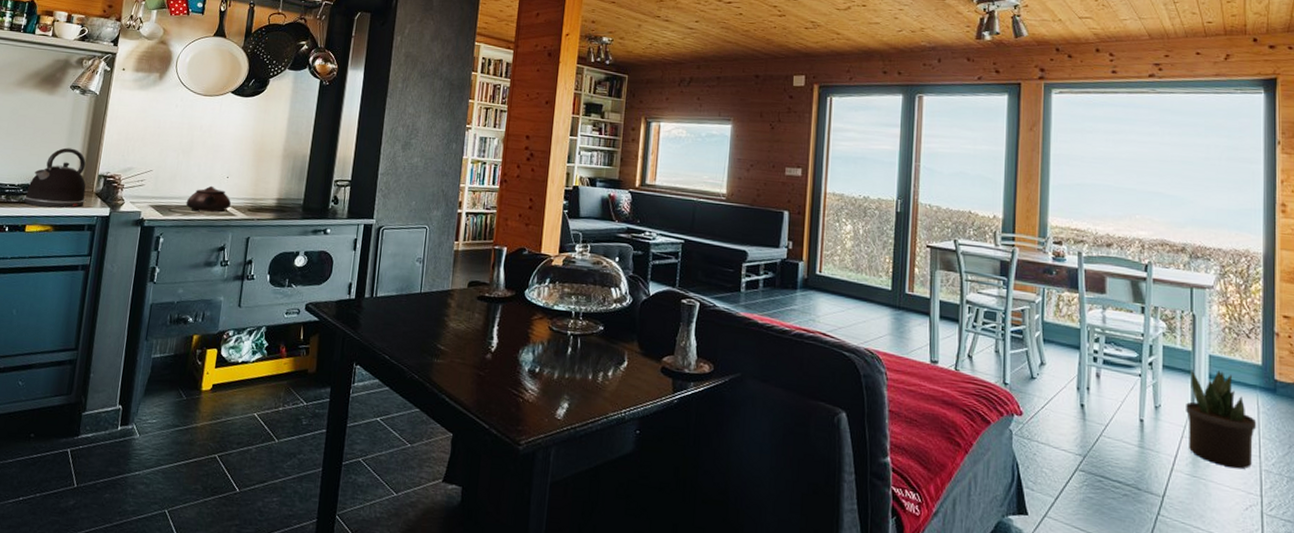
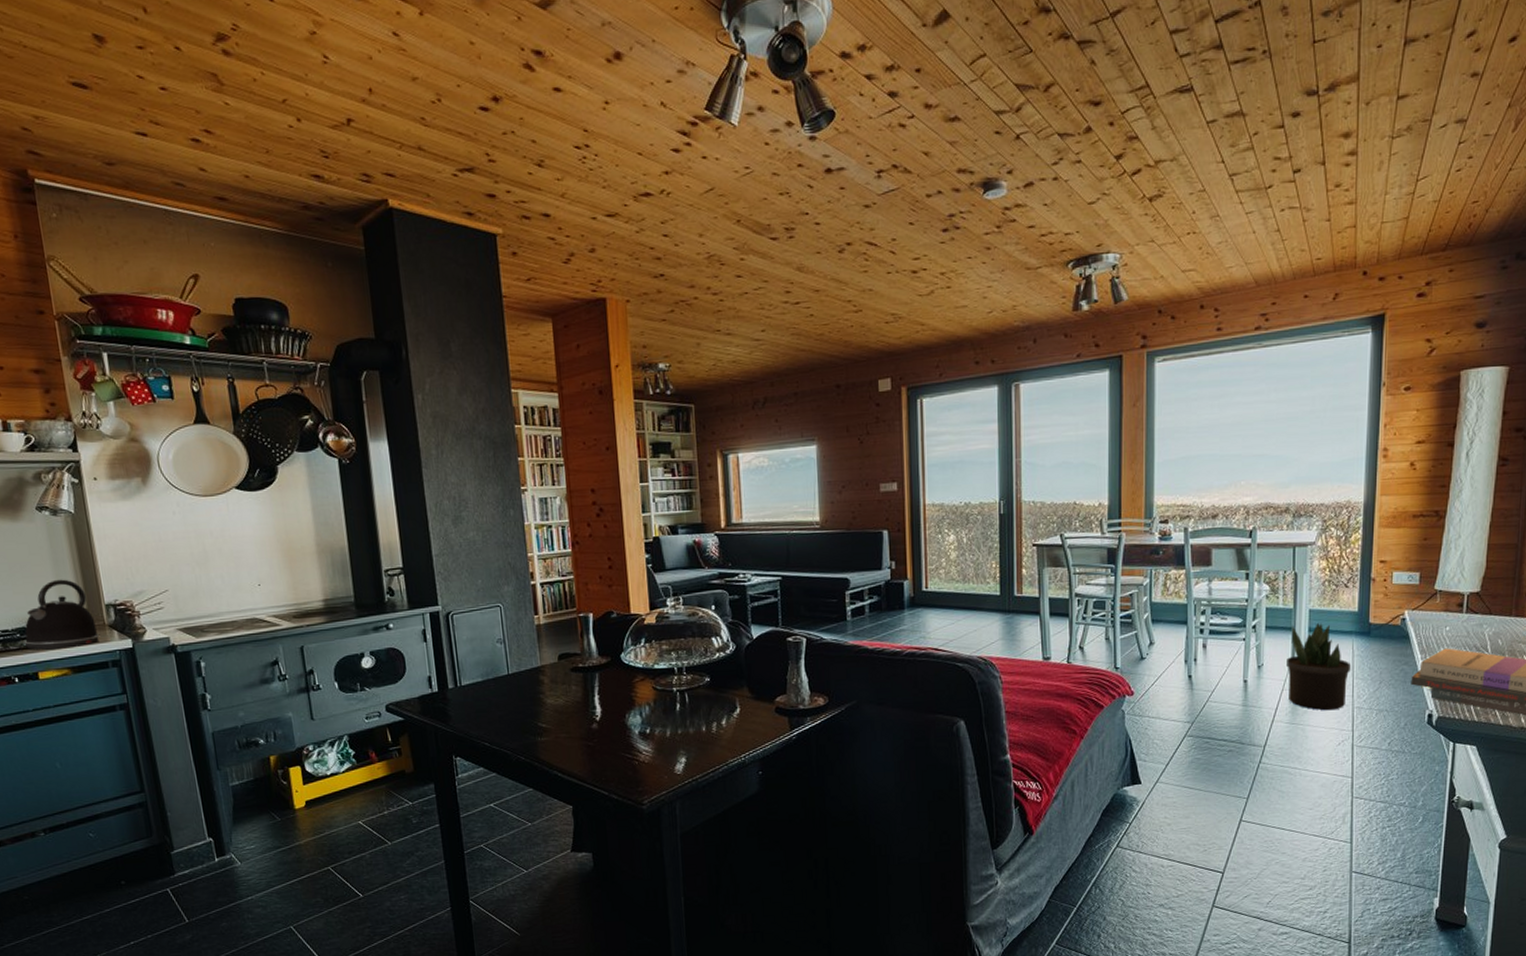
teapot: present [186,185,232,212] -> none [218,597,273,627]

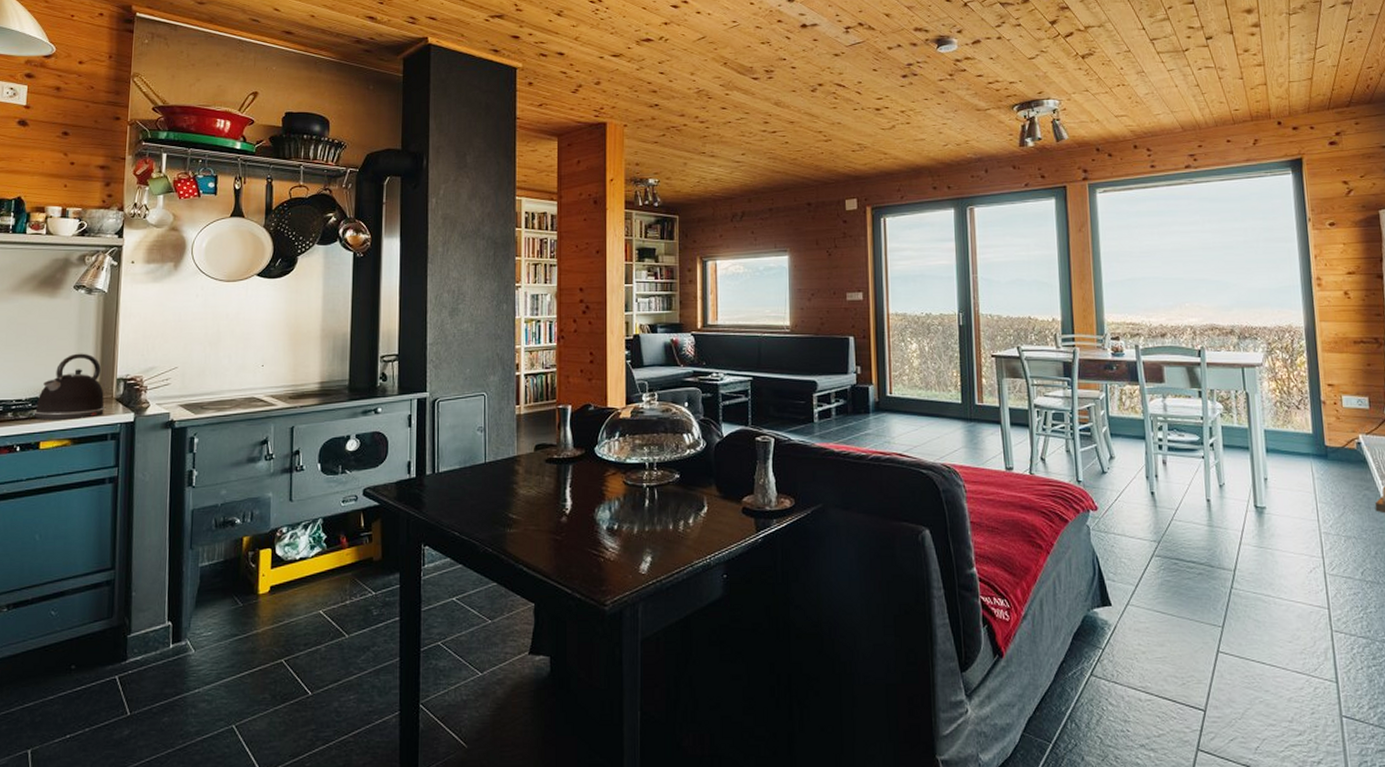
planter: present [1287,623,1350,710] -> none [1247,444,1313,534]

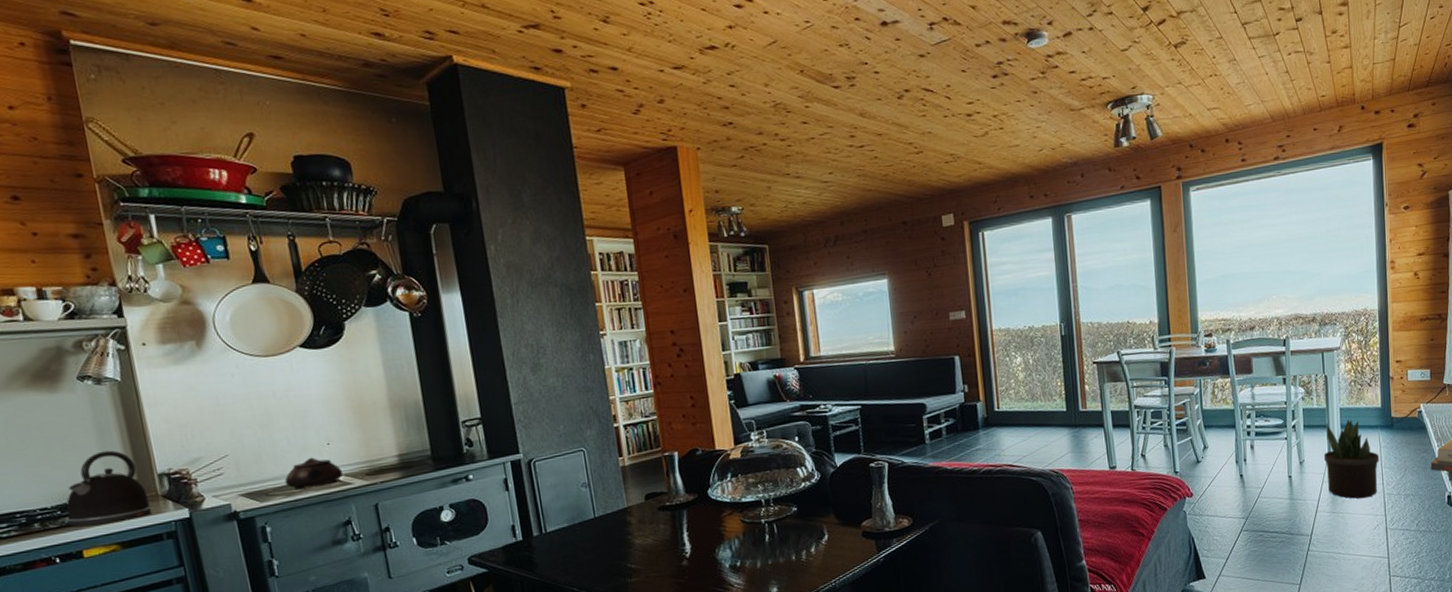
teapot: none [219,376,270,405] -> present [284,457,344,489]
planter: none [1247,444,1313,534] -> present [1324,420,1379,499]

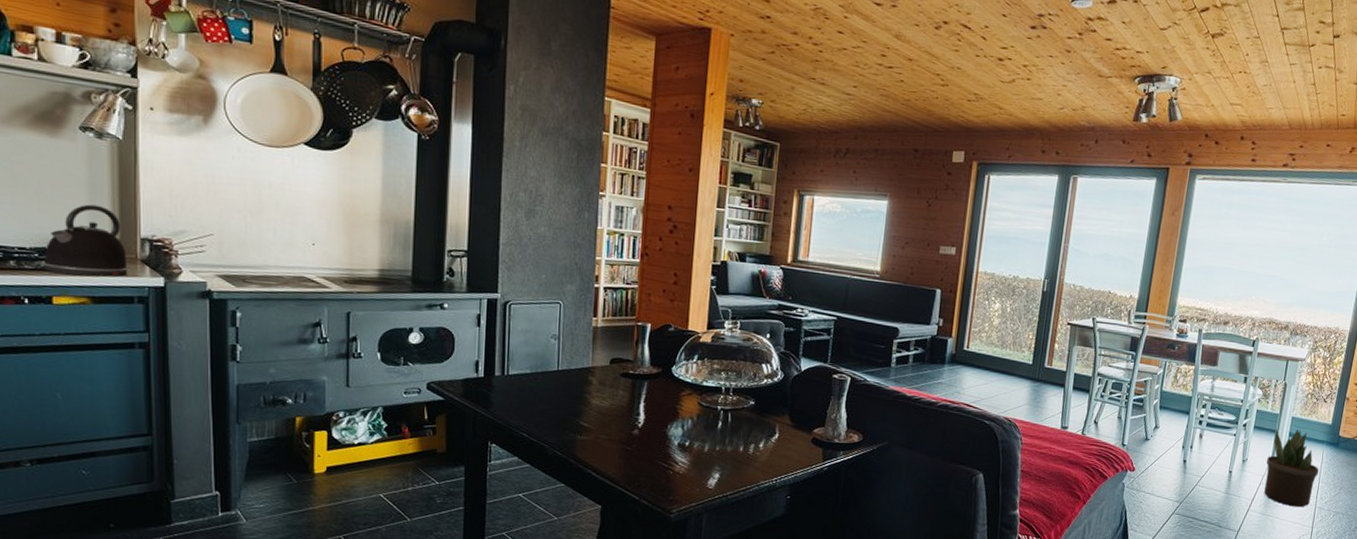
teapot: present [284,457,344,489] -> none [263,253,323,283]

